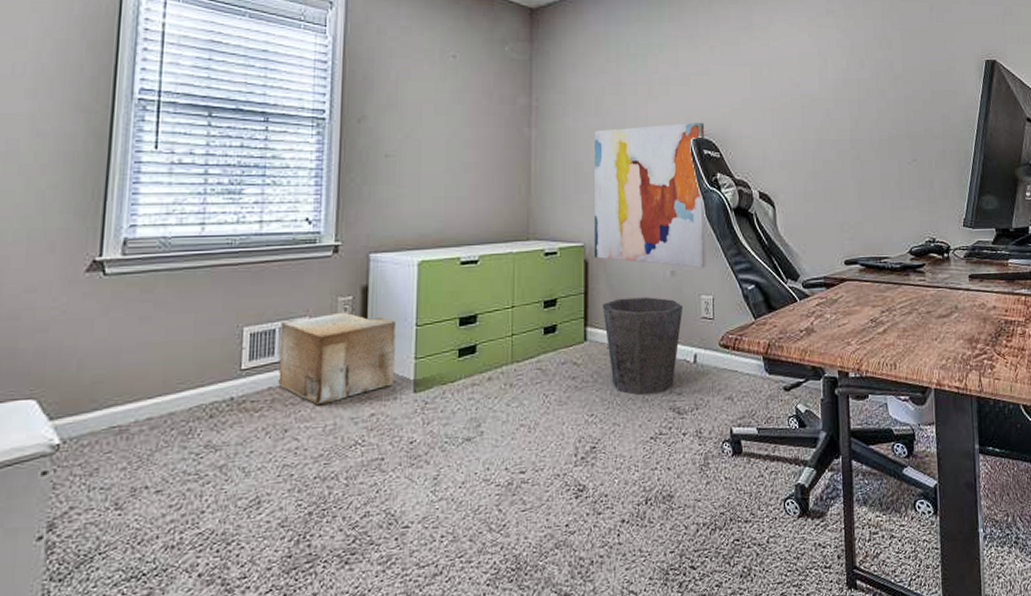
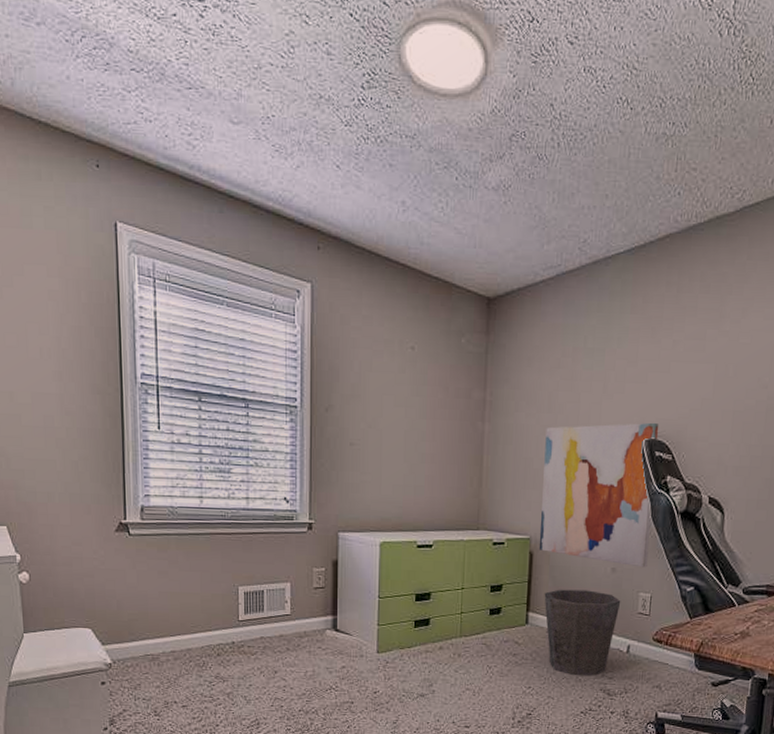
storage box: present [278,312,396,406] -> none [268,580,361,656]

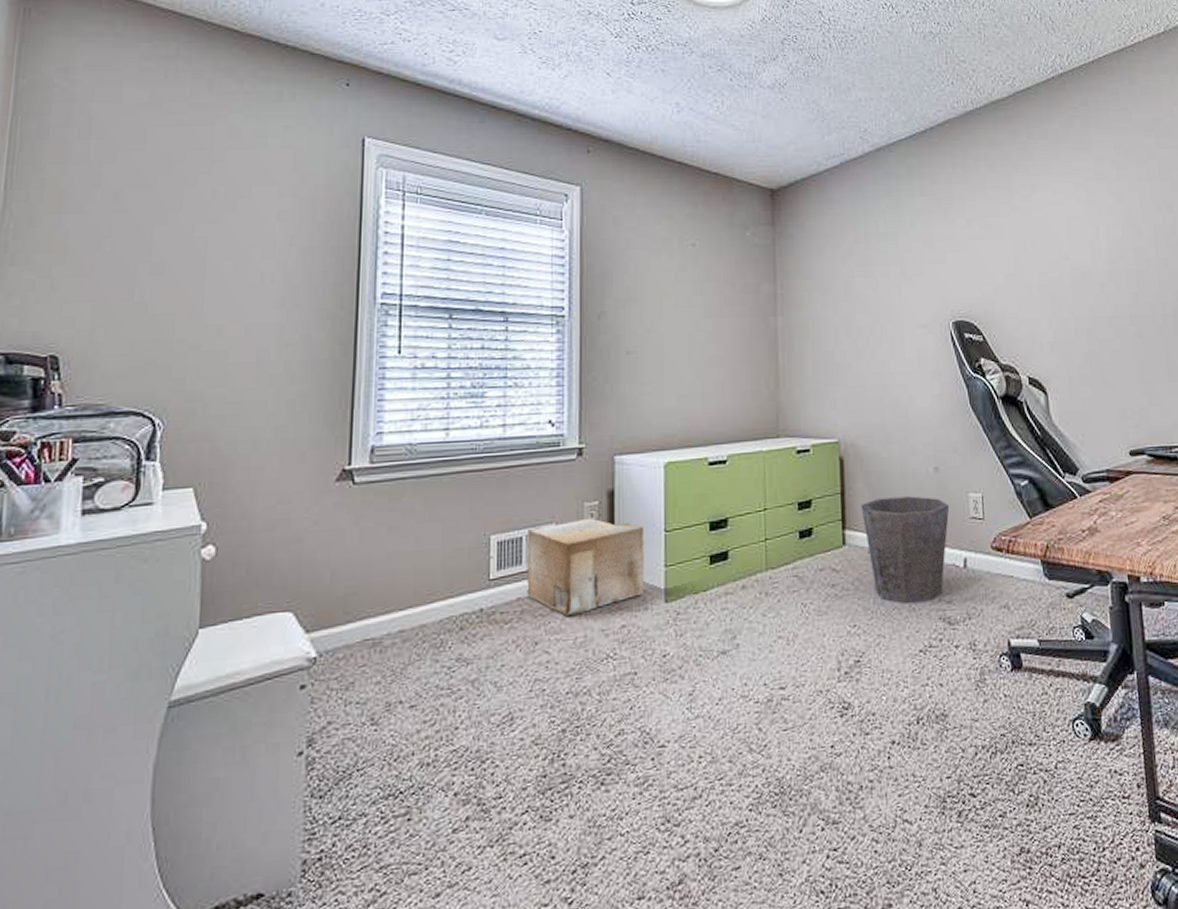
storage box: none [268,580,361,656] -> present [527,518,644,617]
wall art: present [538,422,659,568] -> none [845,303,973,464]

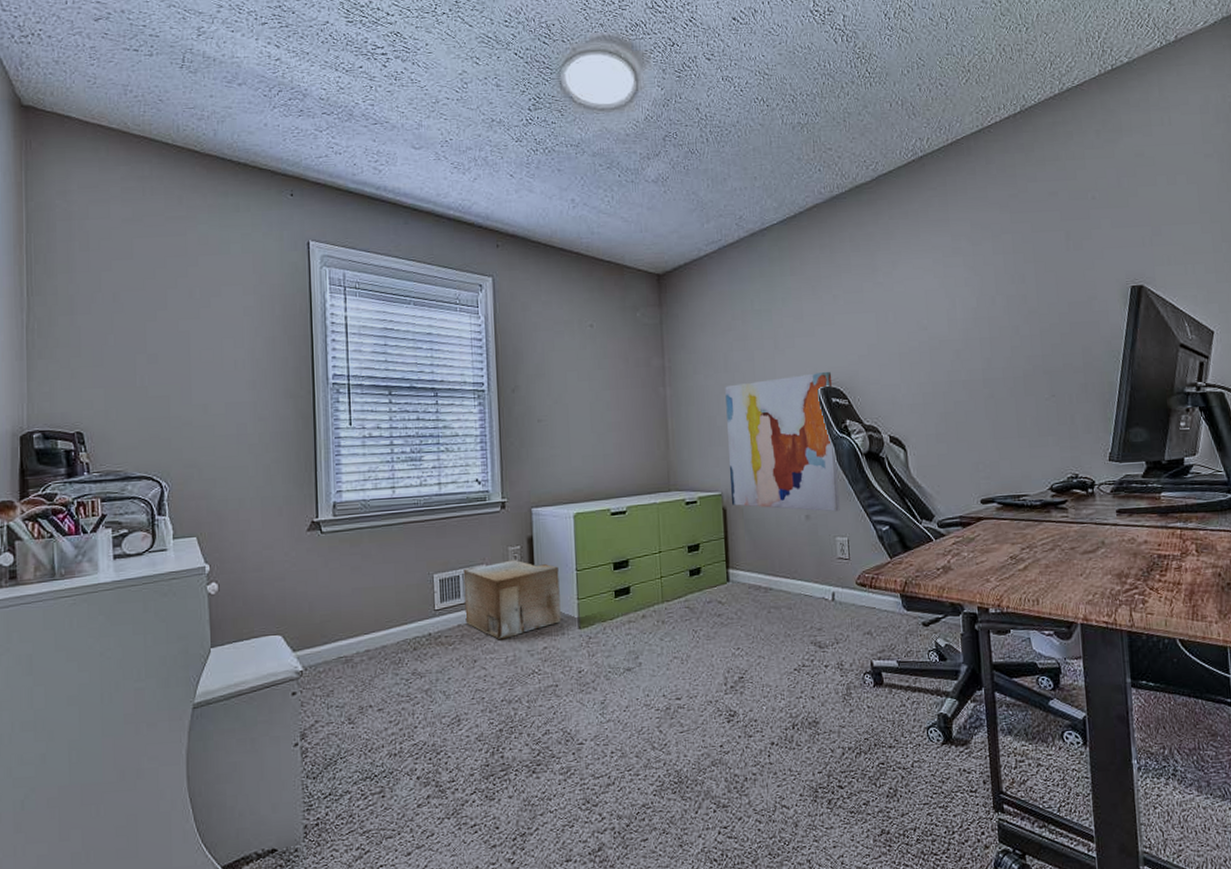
wall art: none [845,303,973,464] -> present [725,371,840,512]
waste bin: present [861,496,950,605] -> none [742,540,820,631]

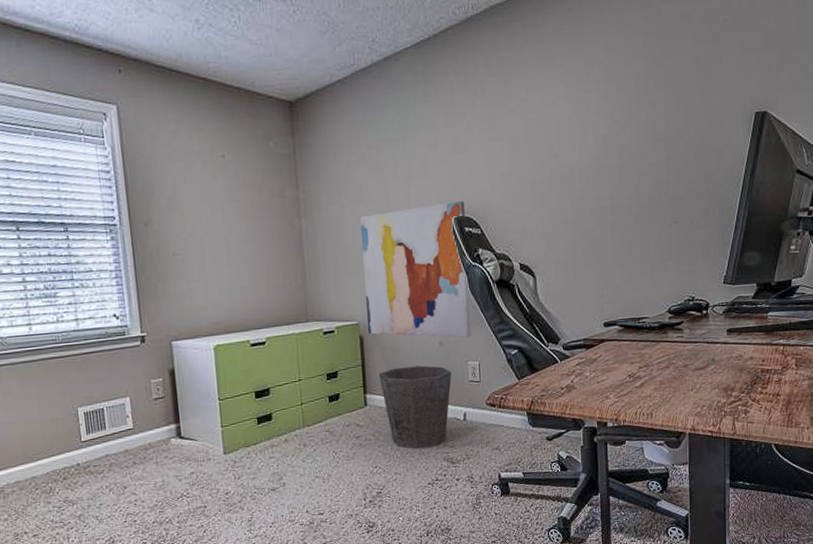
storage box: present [463,559,561,640] -> none [107,391,207,468]
waste bin: none [742,540,820,631] -> present [378,365,452,450]

